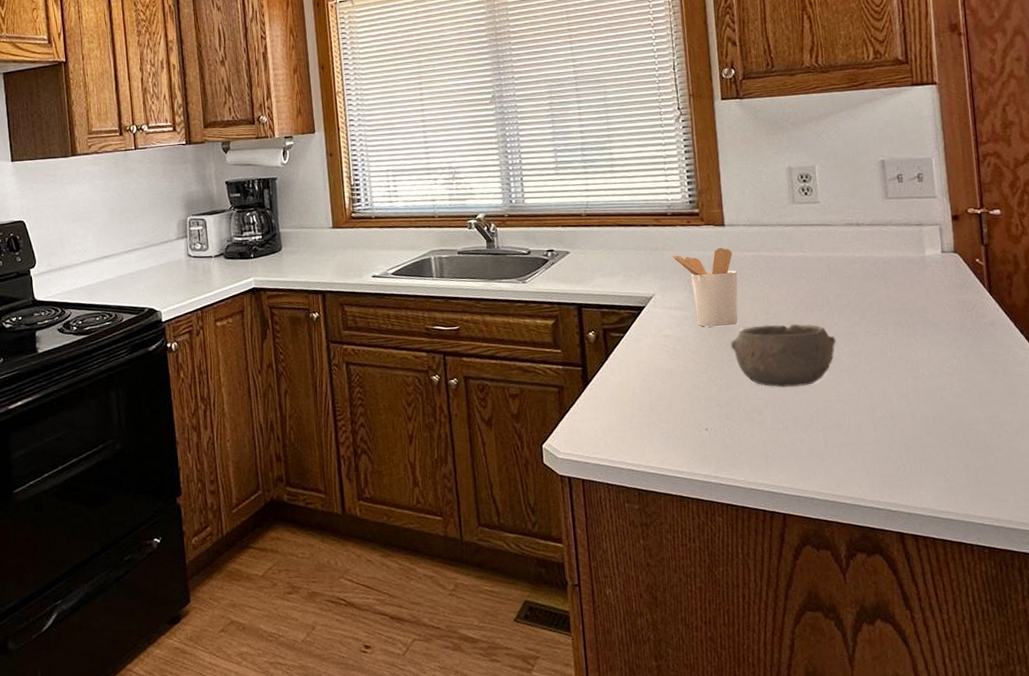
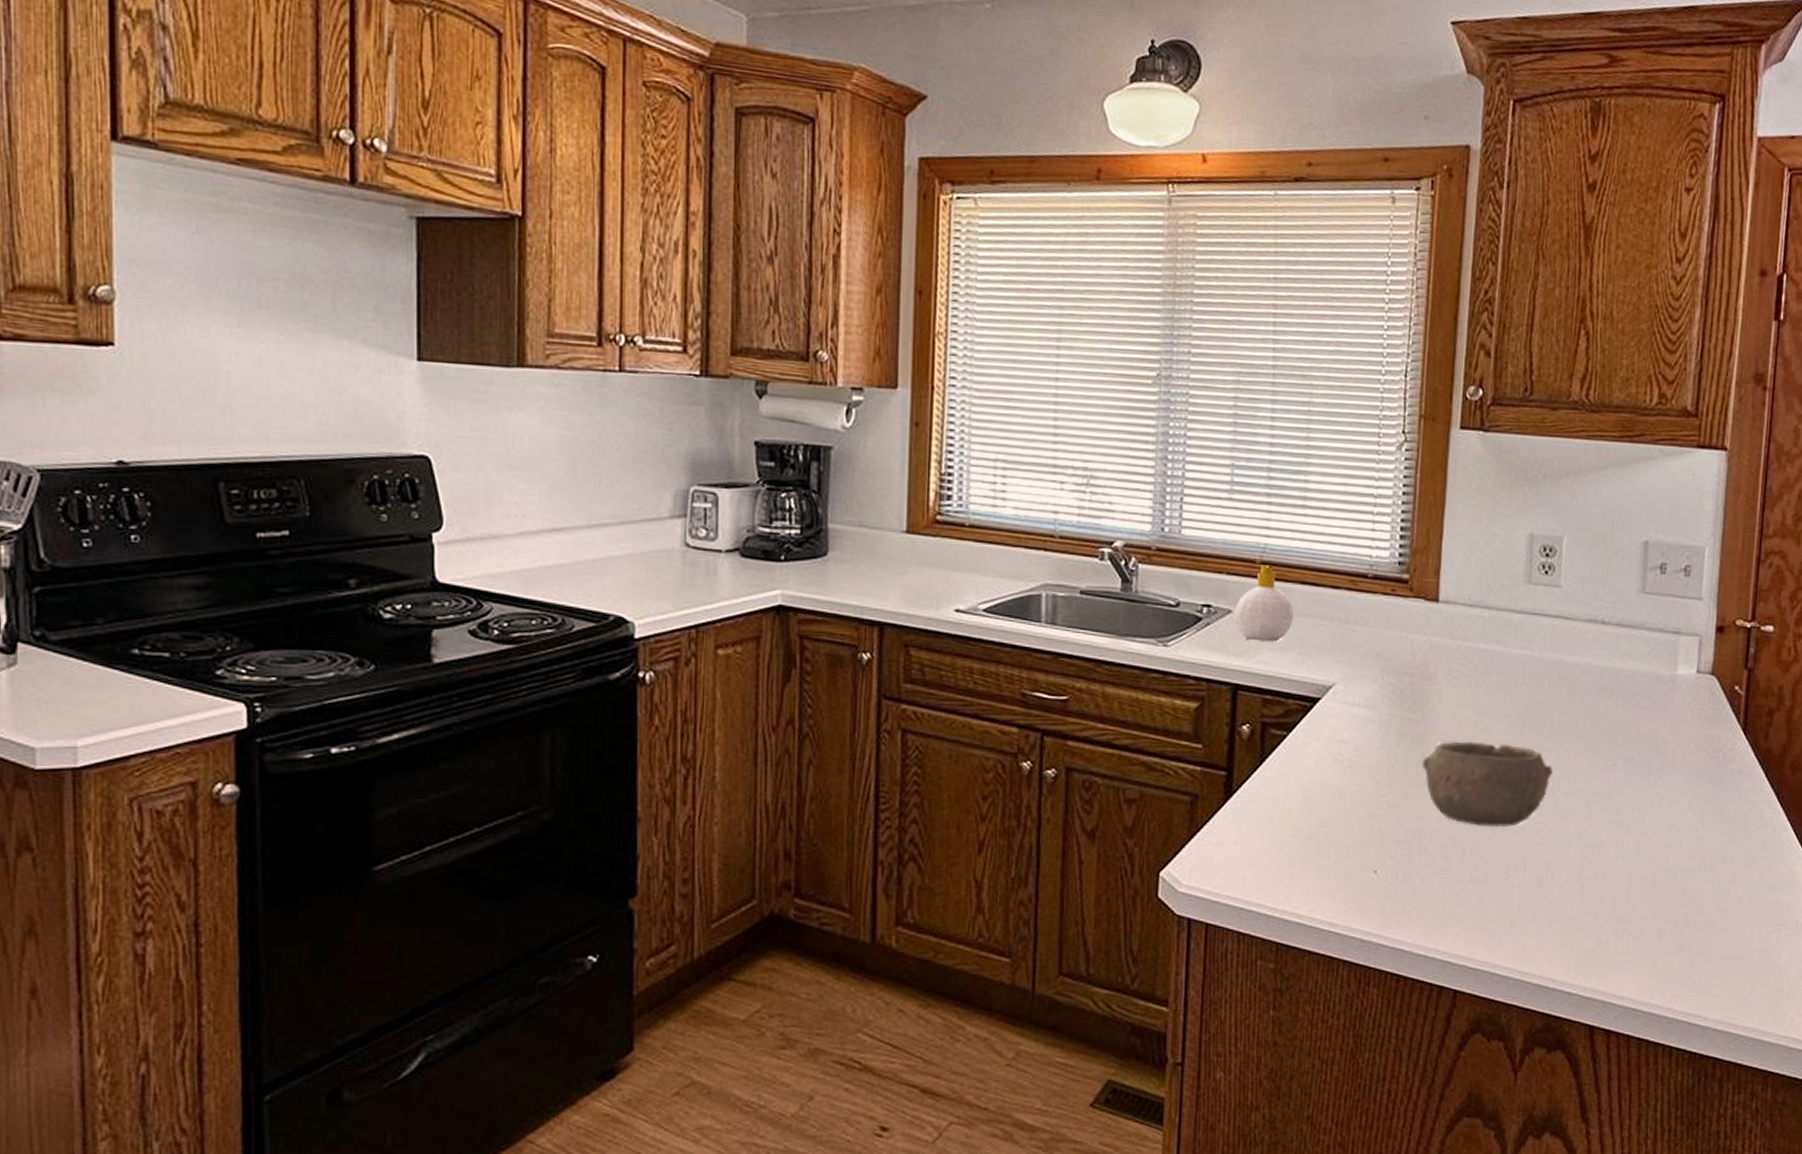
soap bottle: none [571,216,616,272] -> present [1234,565,1294,642]
utensil holder: present [671,248,738,327] -> none [1364,631,1445,738]

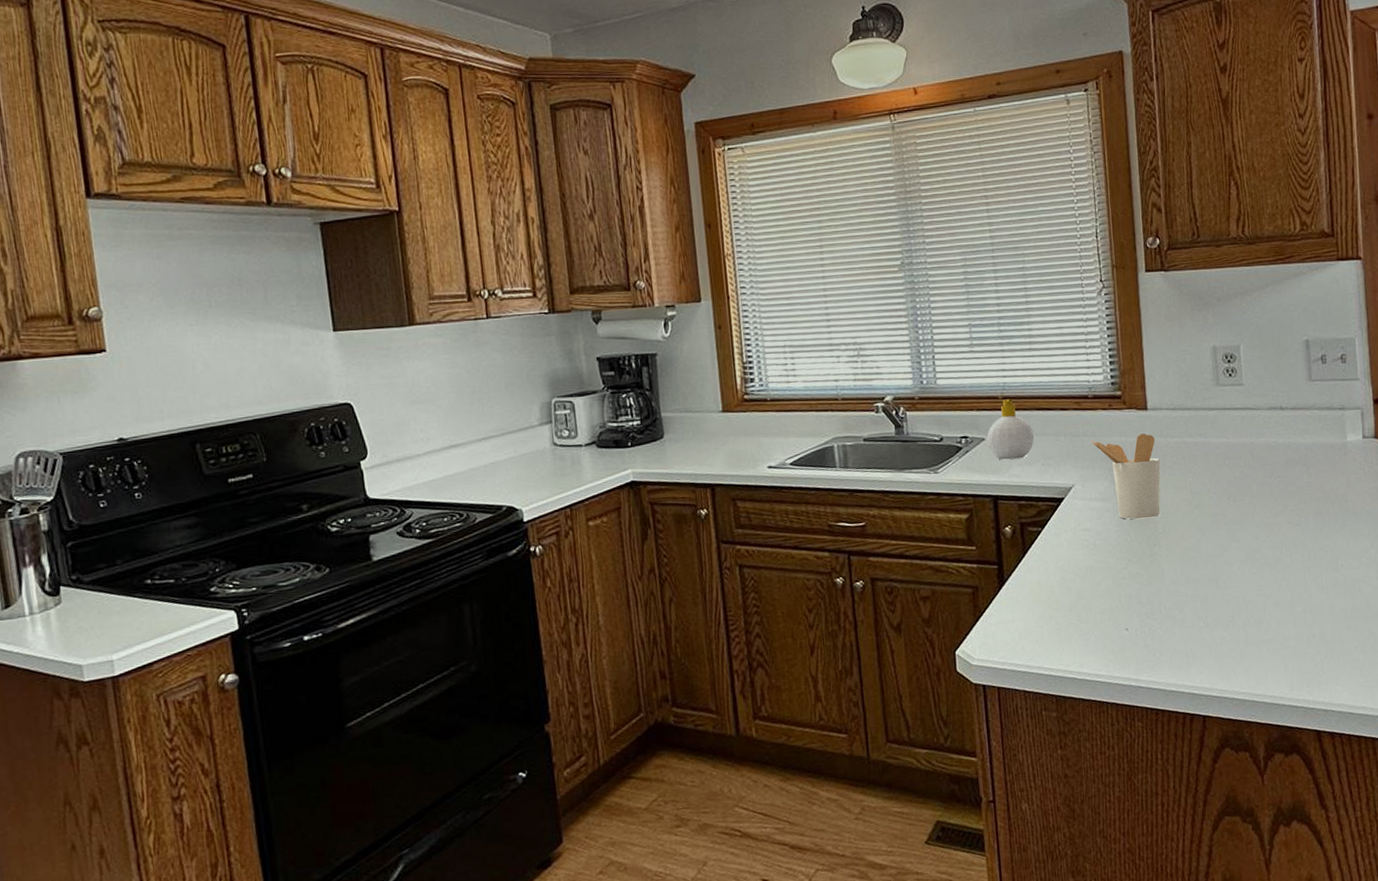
utensil holder: none [1364,631,1445,738] -> present [1091,433,1161,520]
bowl: present [1421,741,1553,828] -> none [1152,515,1258,583]

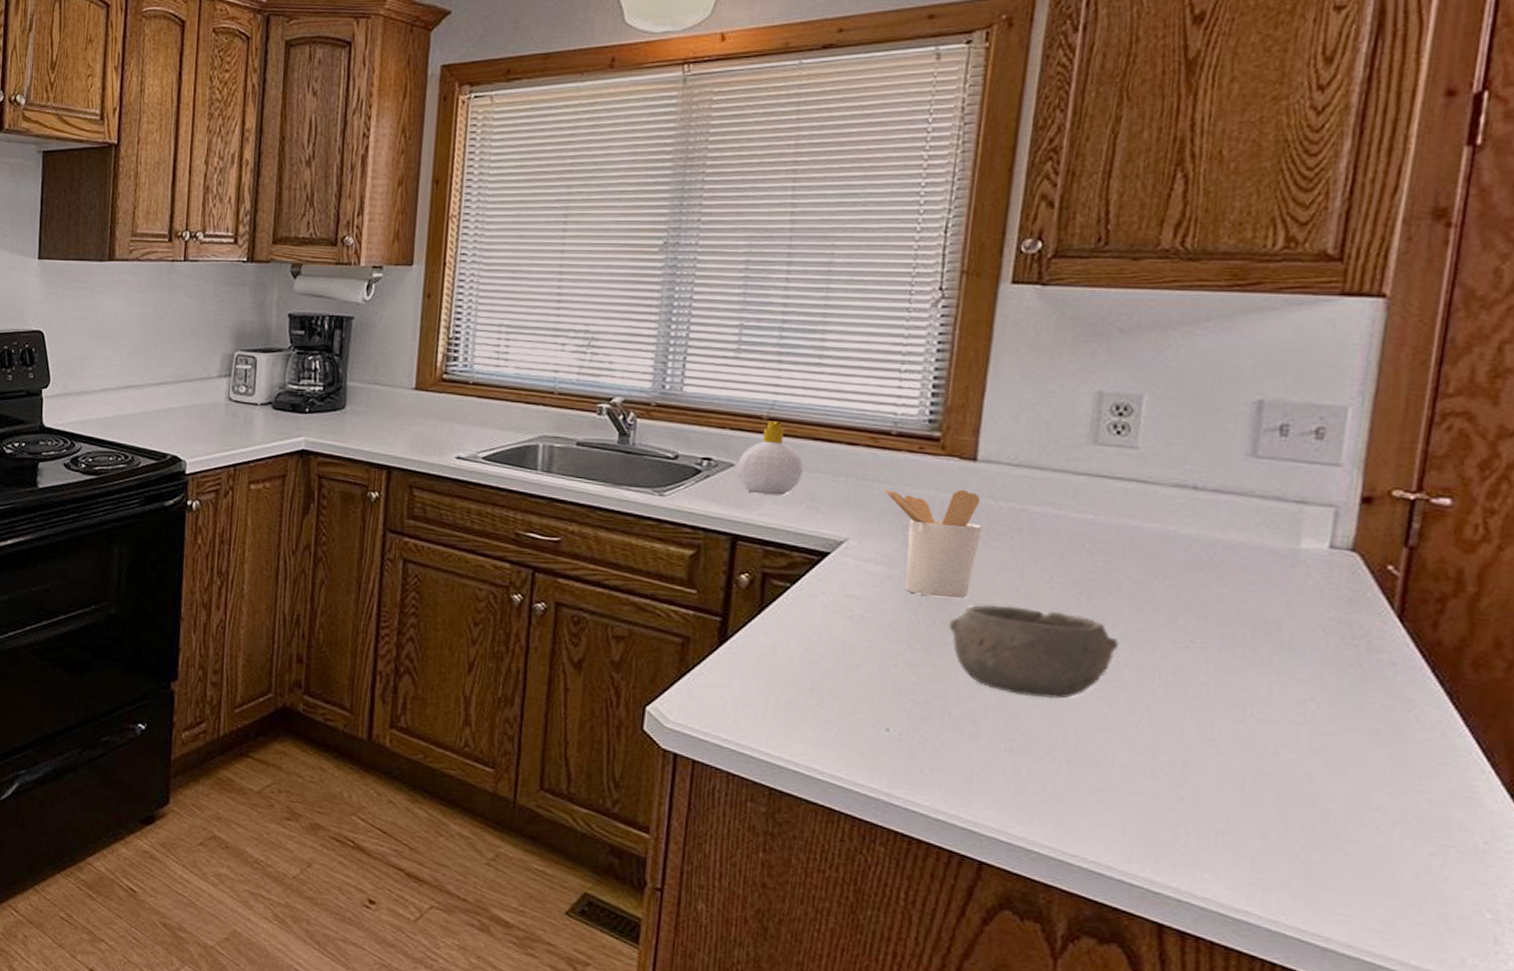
bowl: none [1152,515,1258,583] -> present [948,605,1119,699]

